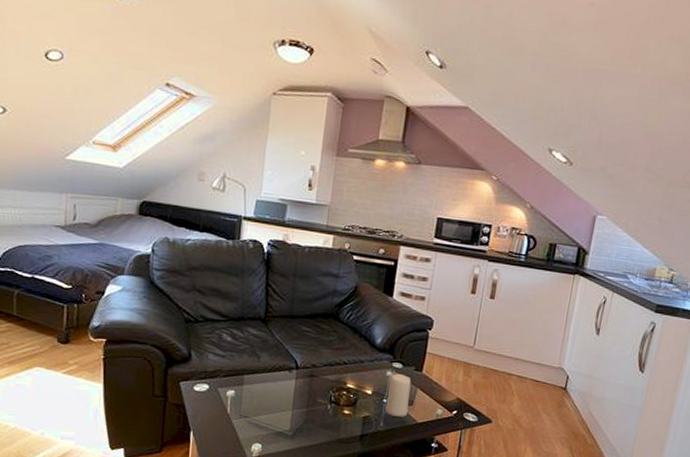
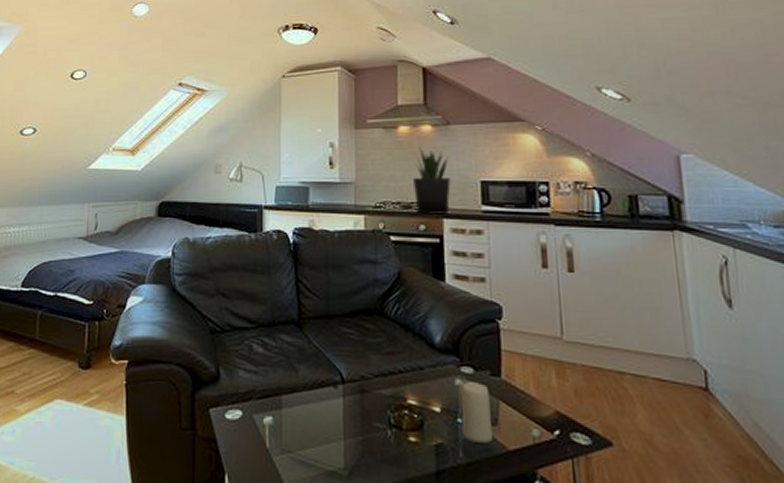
planter: none [379,181,414,243] -> present [412,147,451,215]

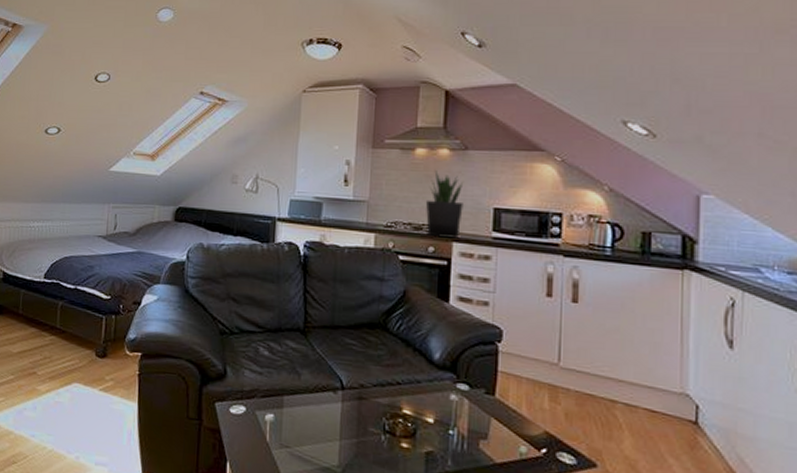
candle: present [461,380,494,445] -> none [452,396,483,456]

